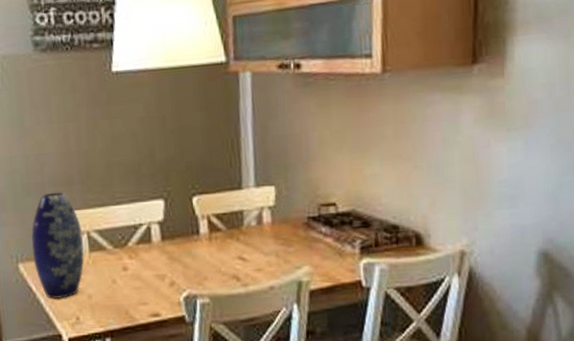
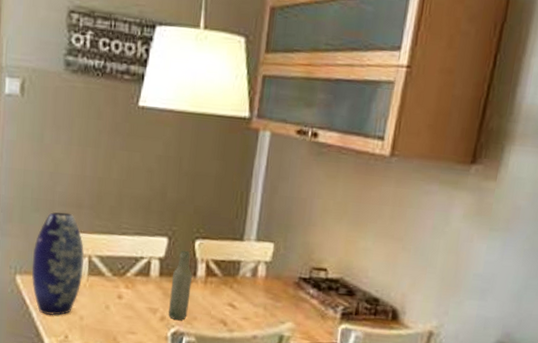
bottle: none [174,210,197,283] -> present [168,251,192,320]

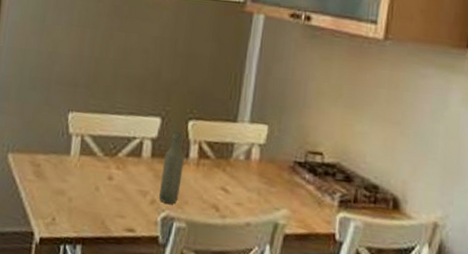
vase: present [31,212,84,316] -> none [23,90,77,196]

